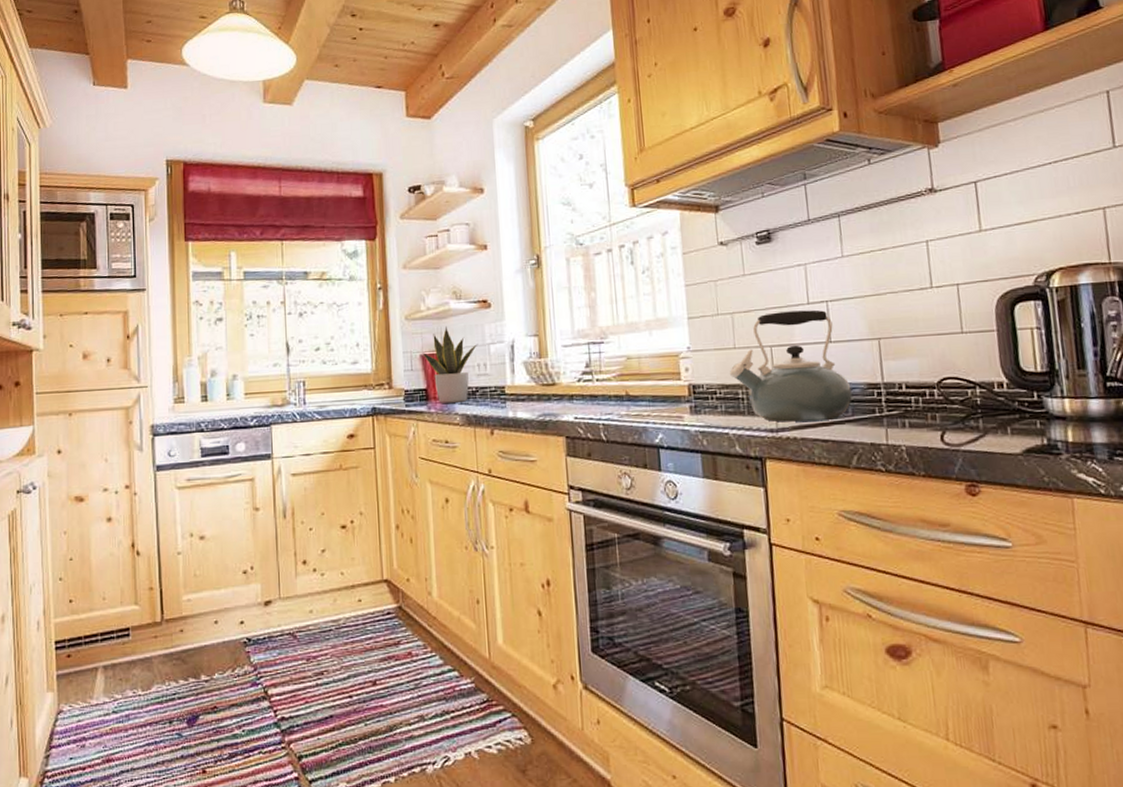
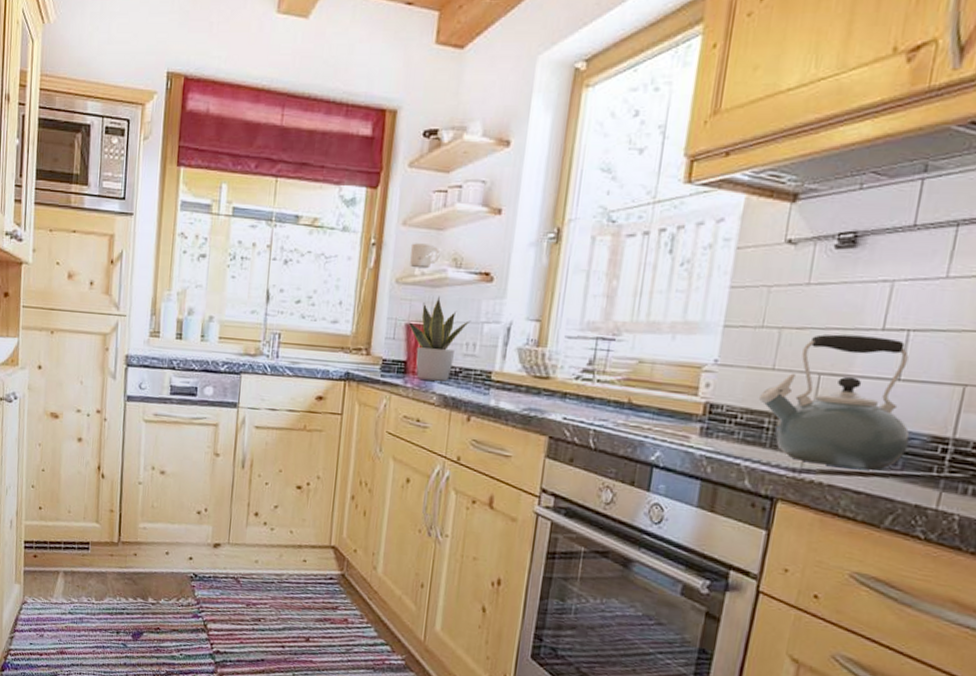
mug: none [413,282,441,305] -> present [410,243,440,269]

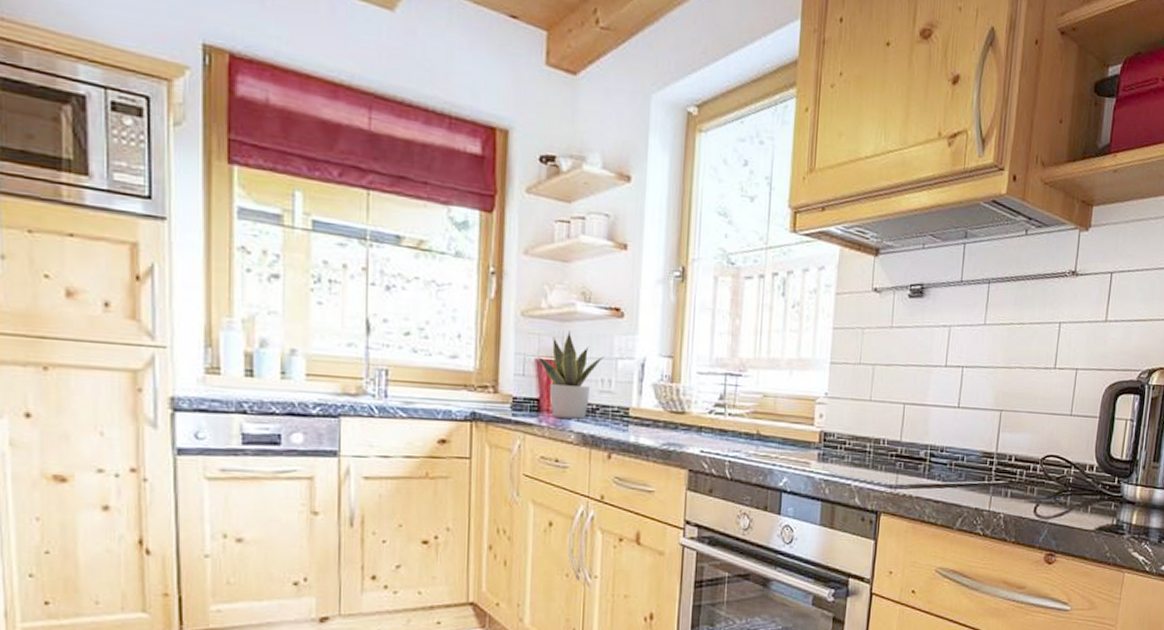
mug: present [410,243,440,269] -> none [534,274,567,302]
kettle: present [759,334,910,471] -> none [862,370,969,482]

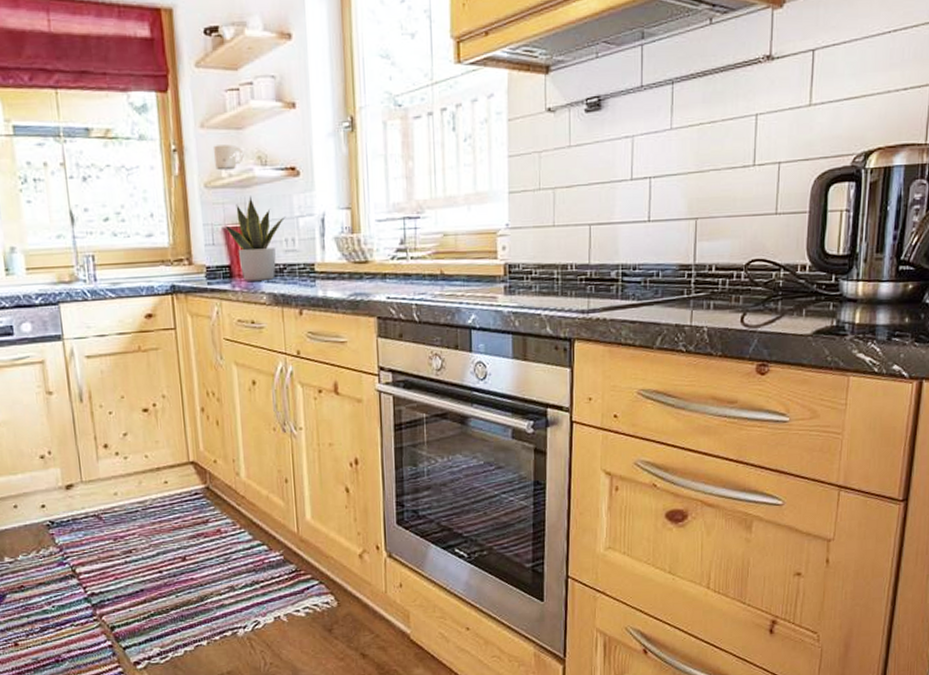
mug: none [534,274,567,302] -> present [212,144,244,171]

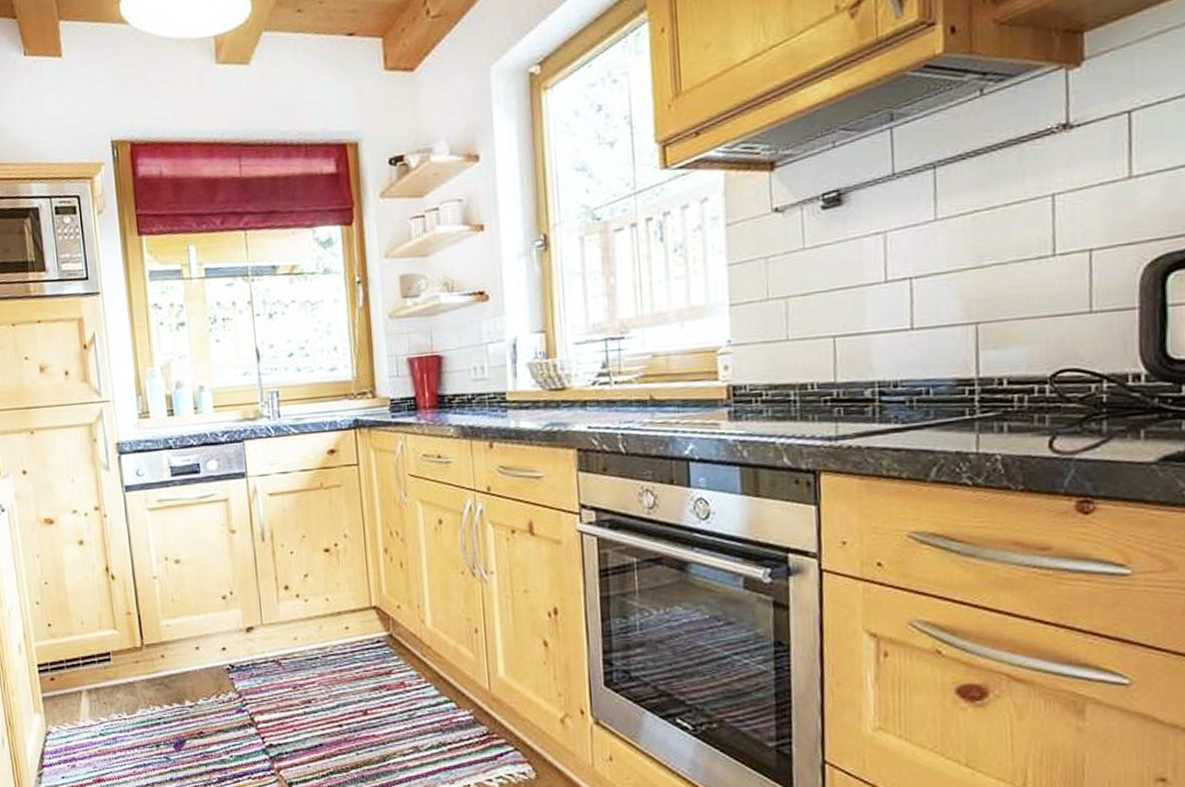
potted plant: present [224,196,286,283] -> none [409,324,474,415]

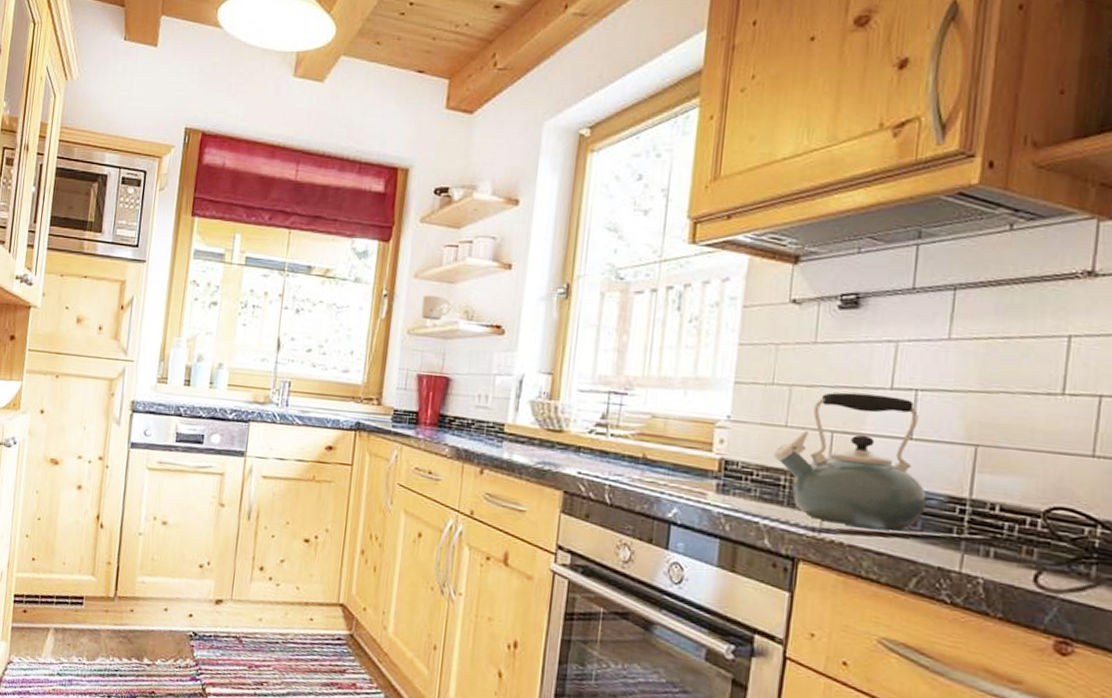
kettle: none [780,289,936,428] -> present [774,392,927,531]

